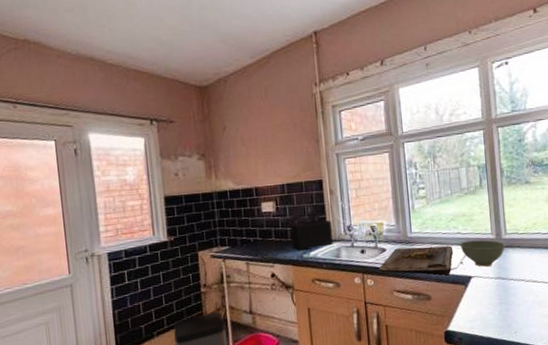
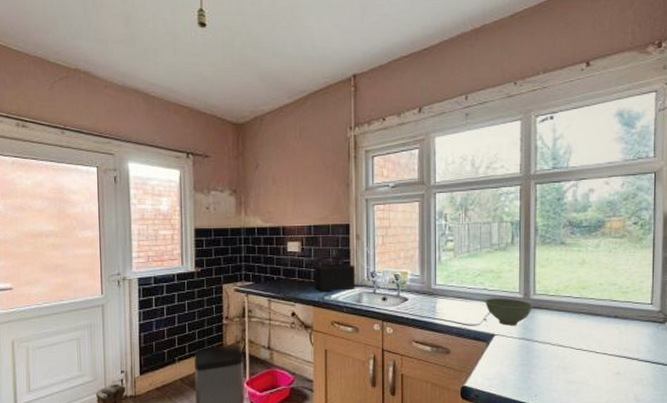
cutting board: present [378,245,453,275] -> none [399,299,478,330]

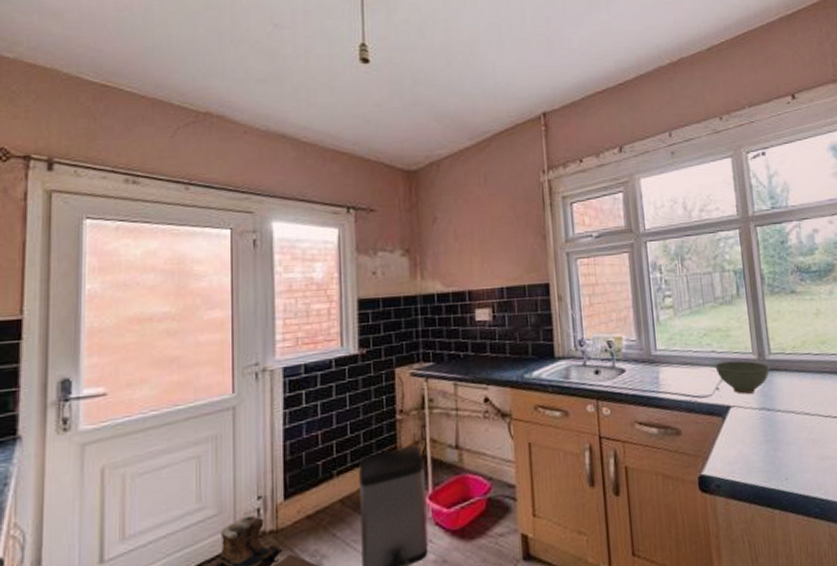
toaster: present [313,263,356,292] -> none [510,330,562,369]

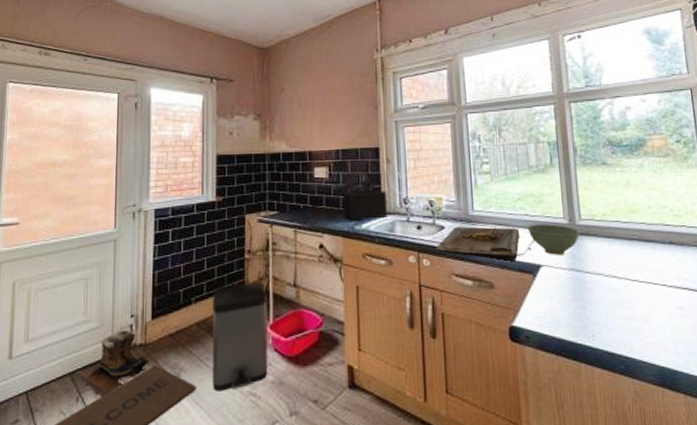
toaster: none [510,330,562,369] -> present [342,189,388,221]
cutting board: none [616,367,707,404] -> present [435,227,520,261]

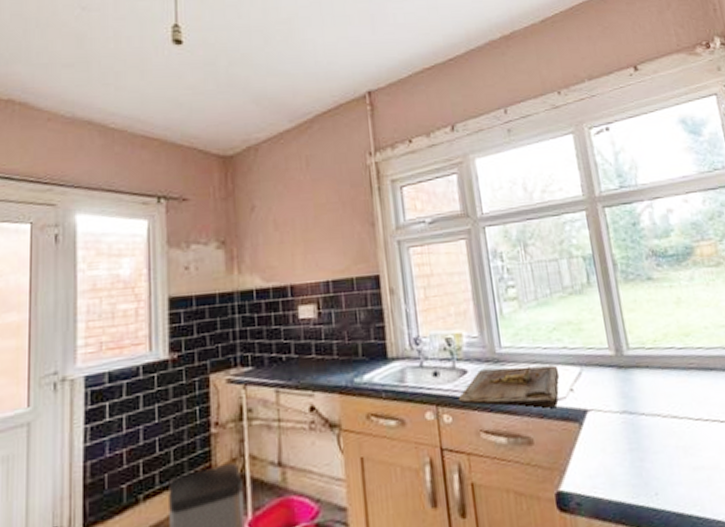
toaster: present [342,189,388,221] -> none [337,328,396,372]
bowl: present [527,224,580,255] -> none [567,357,630,396]

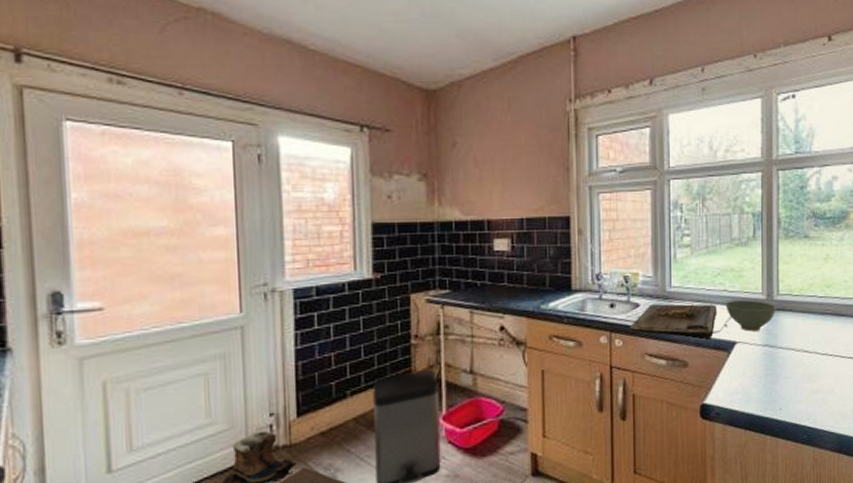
bowl: none [567,357,630,396] -> present [725,300,777,332]

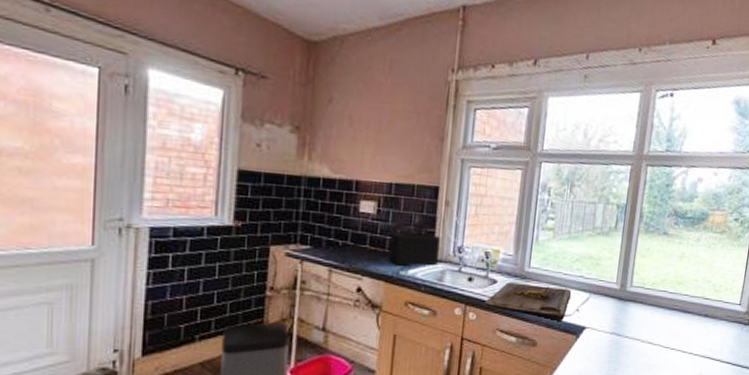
toaster: none [527,263,579,300] -> present [388,231,441,266]
bowl: present [725,300,777,332] -> none [579,287,629,319]

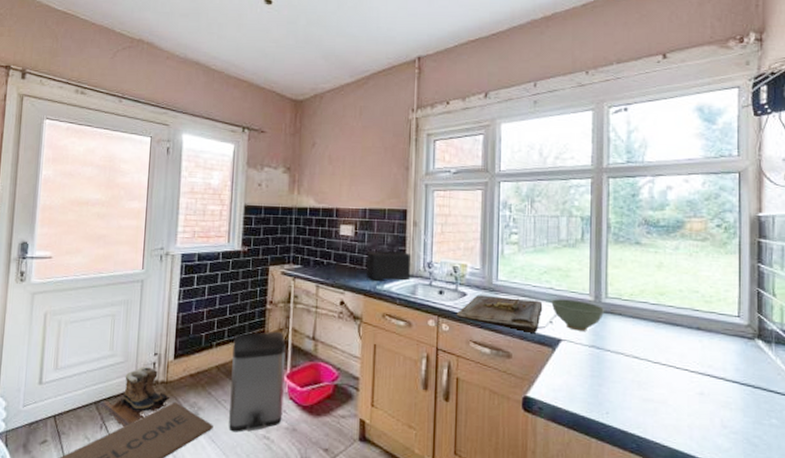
bowl: none [579,287,629,319] -> present [551,299,605,331]

